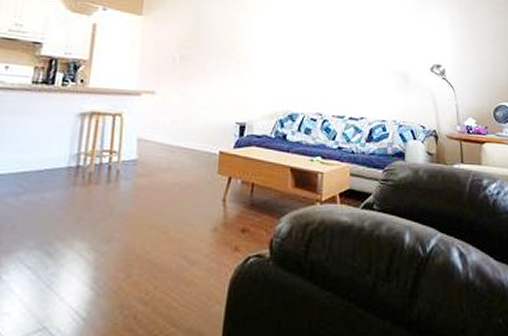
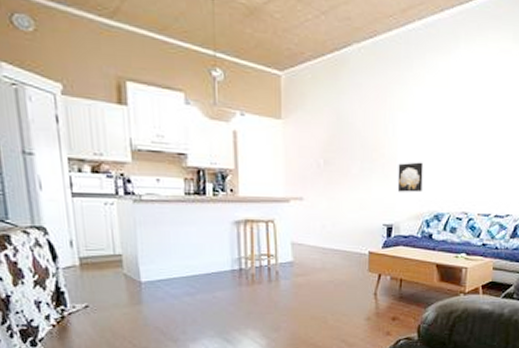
wall art: none [251,61,278,91] -> present [397,162,424,193]

